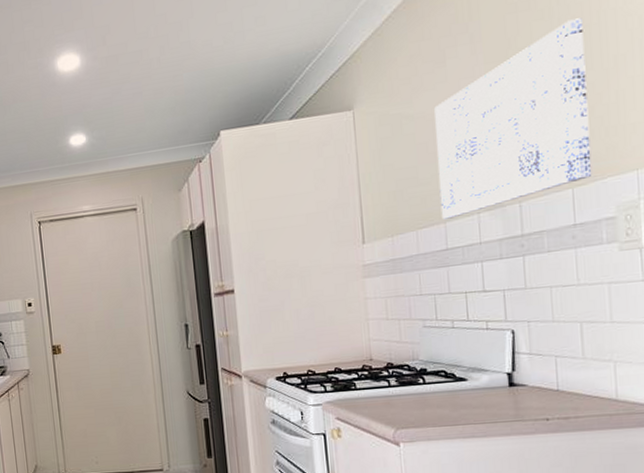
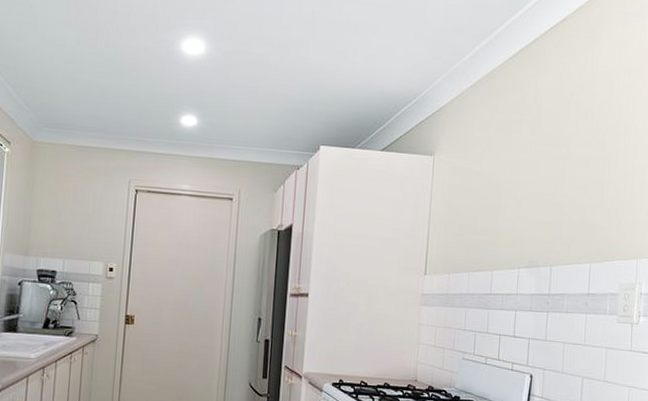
wall art: present [434,18,592,220] -> none [490,126,614,268]

